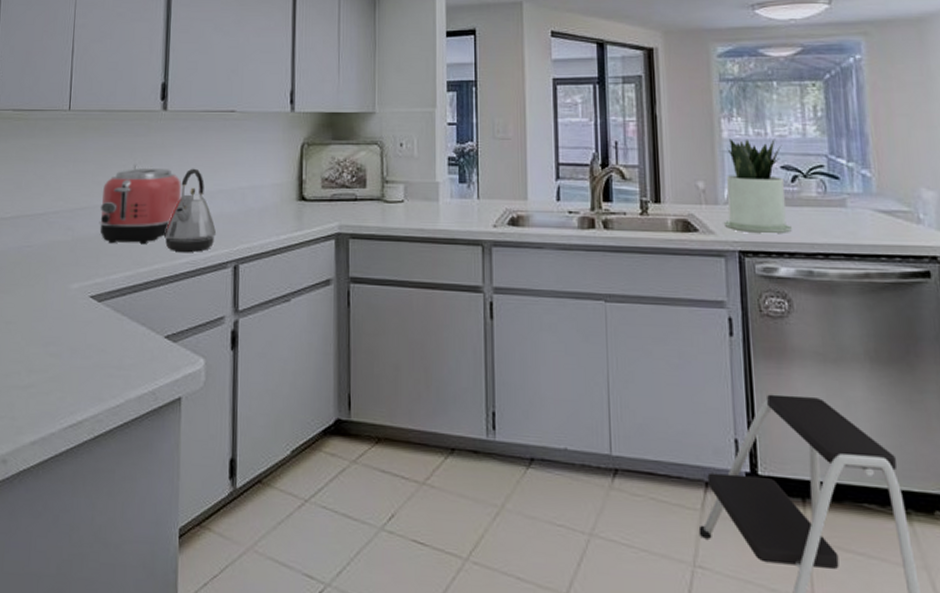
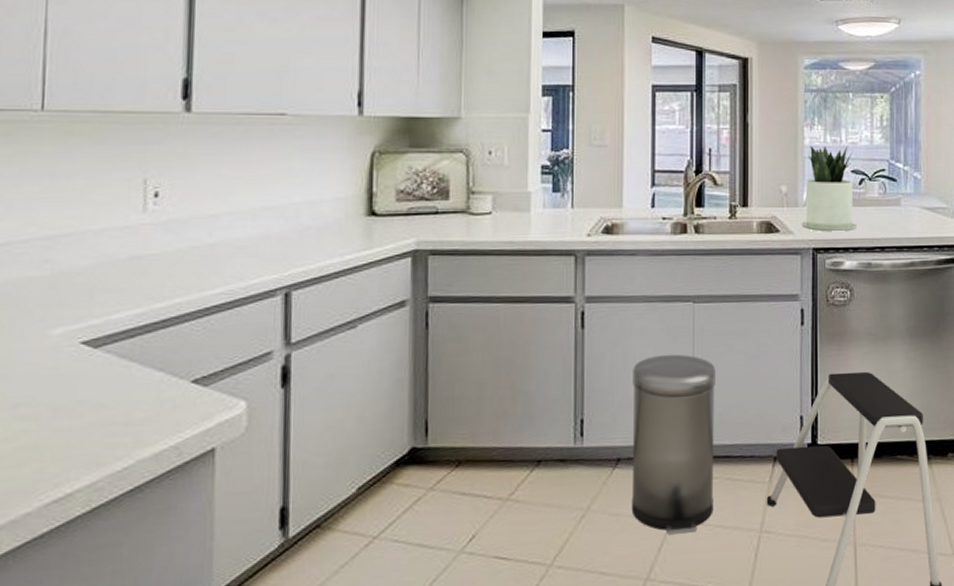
toaster: present [99,169,182,245] -> none [92,183,214,277]
kettle: present [164,168,217,252] -> none [189,182,262,281]
pedal bin: none [543,353,638,552] -> present [631,354,715,535]

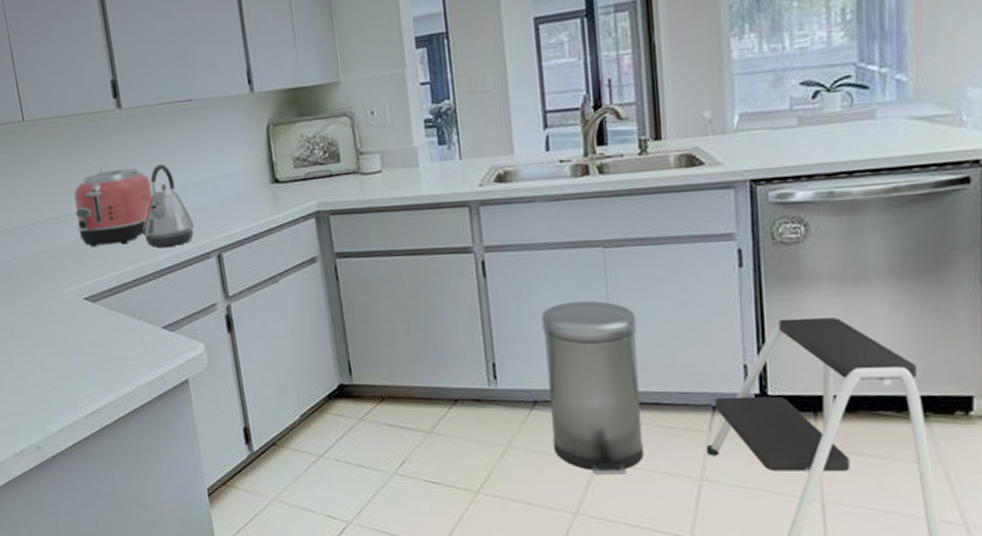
toaster: none [92,183,214,277] -> present [73,168,154,248]
kettle: none [189,182,262,281] -> present [143,164,195,248]
planter: present [800,145,858,232] -> none [731,52,813,161]

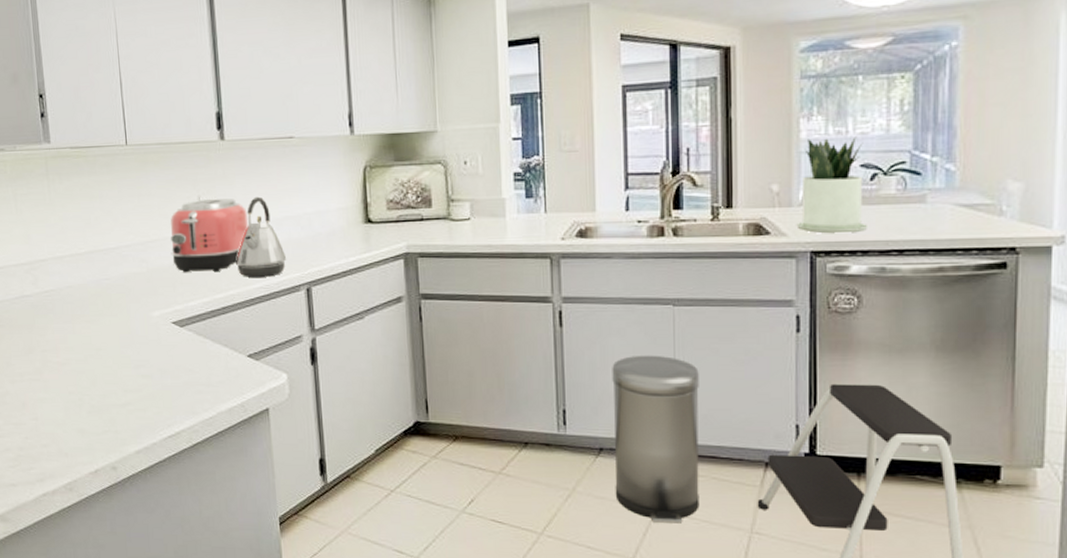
planter: none [731,52,813,161] -> present [795,137,869,234]

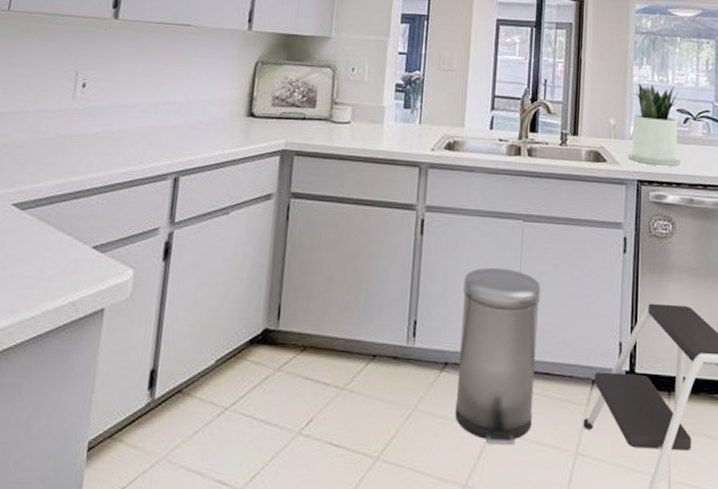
toaster: present [170,199,249,273] -> none [30,75,127,153]
kettle: present [236,196,287,277] -> none [102,78,160,163]

